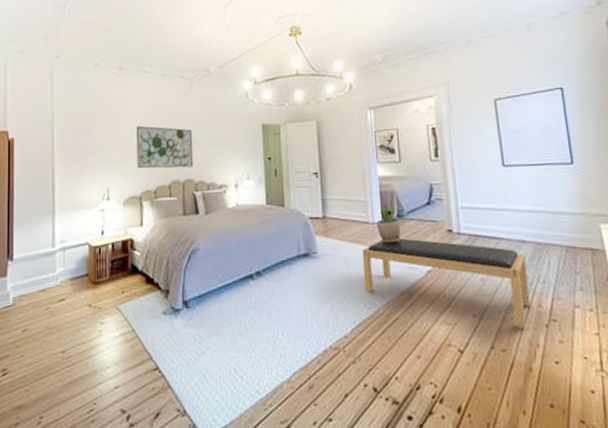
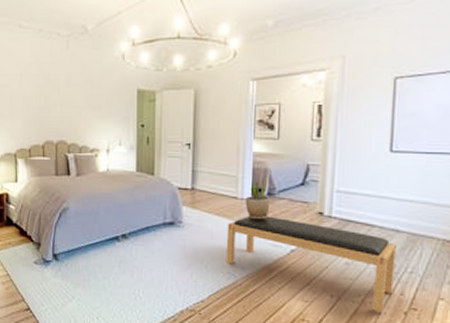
wall art: present [136,125,194,169] -> none [12,83,67,129]

